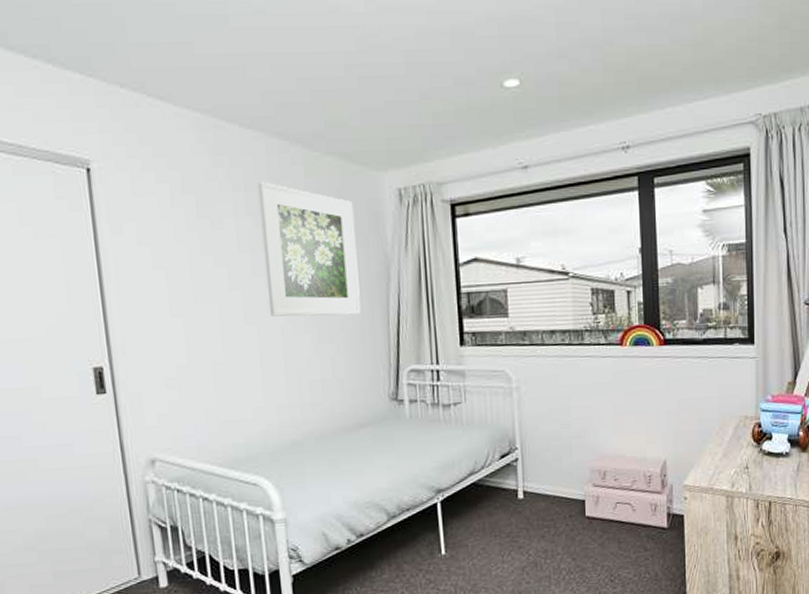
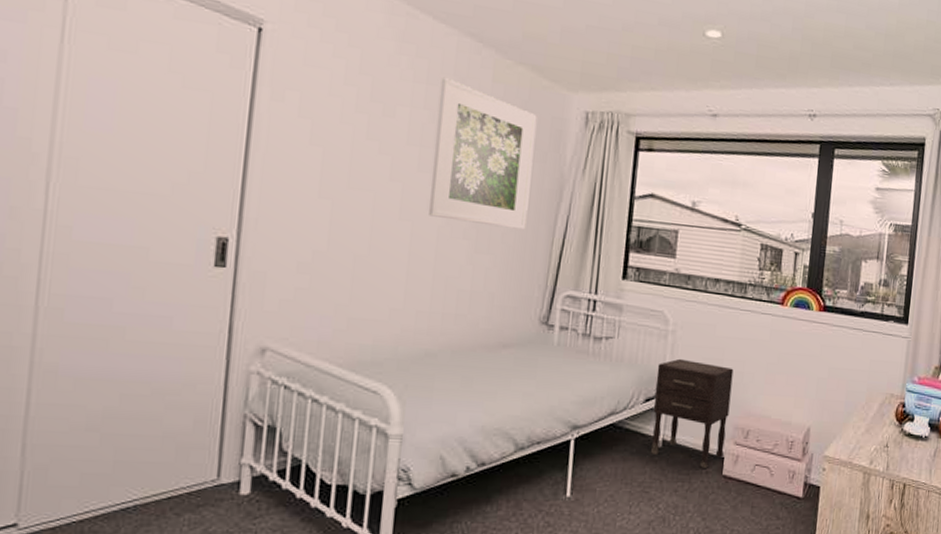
nightstand: none [507,412,585,513] -> present [651,358,734,468]

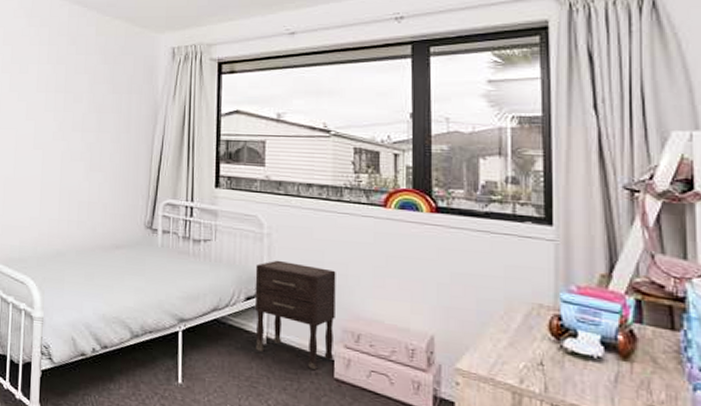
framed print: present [429,76,537,230] -> none [55,37,133,150]

